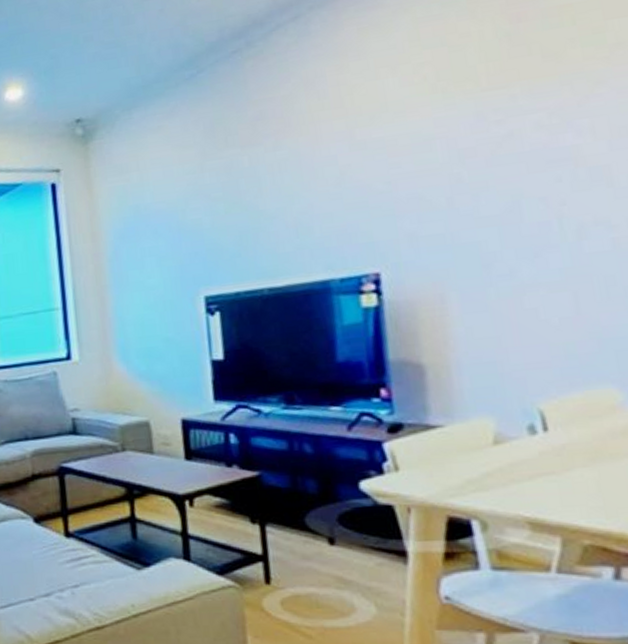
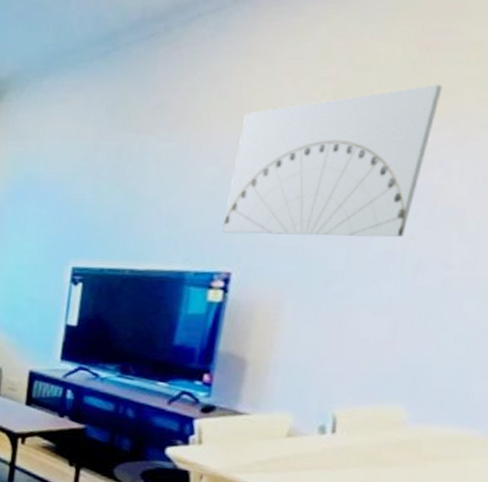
wall art: none [350,50,554,233] -> present [222,84,443,237]

